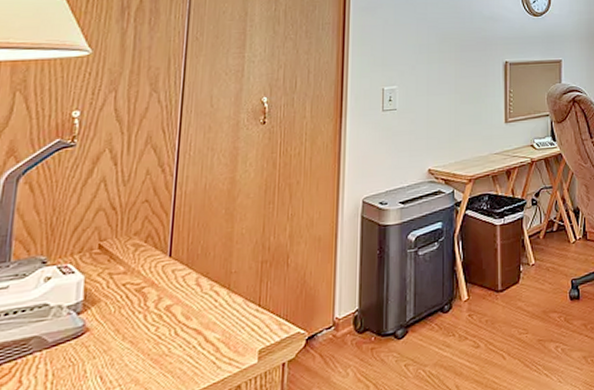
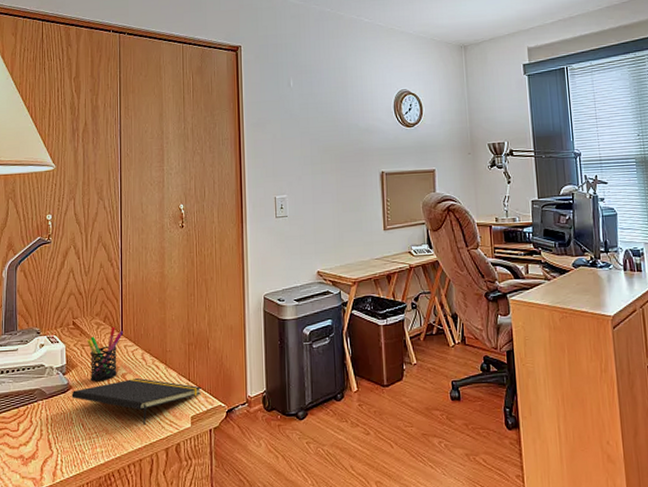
notepad: none [87,309,275,368] -> present [71,378,201,425]
pen holder: none [118,247,173,320] -> present [87,326,124,382]

